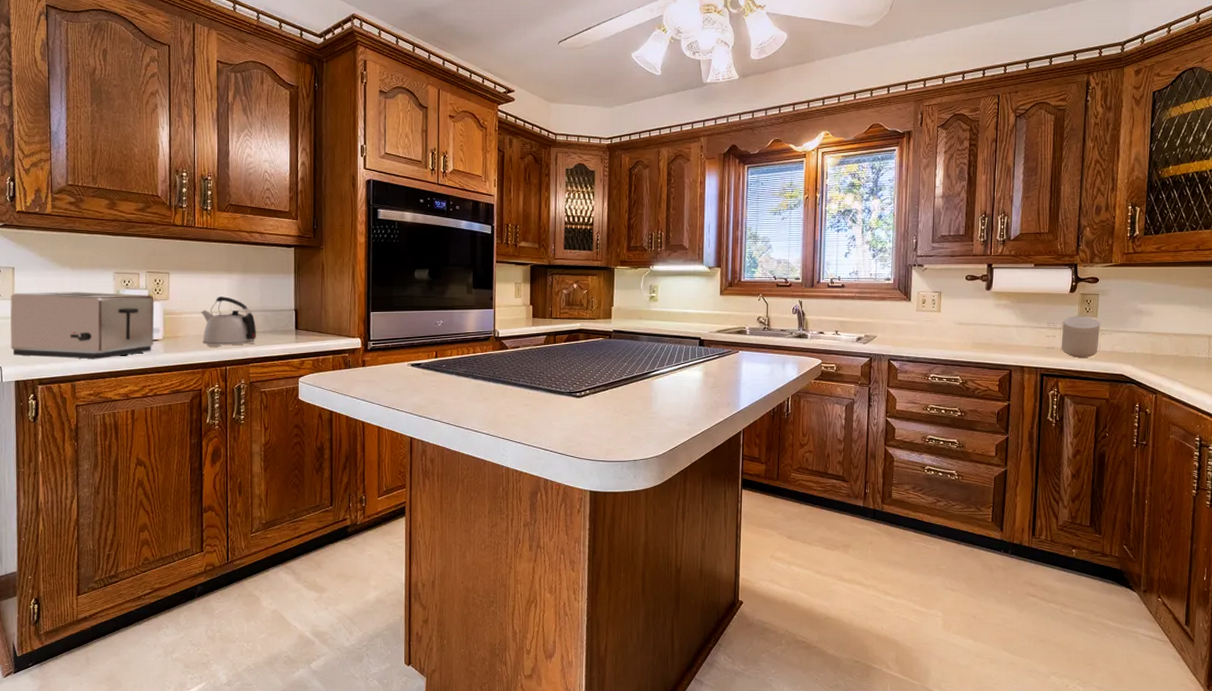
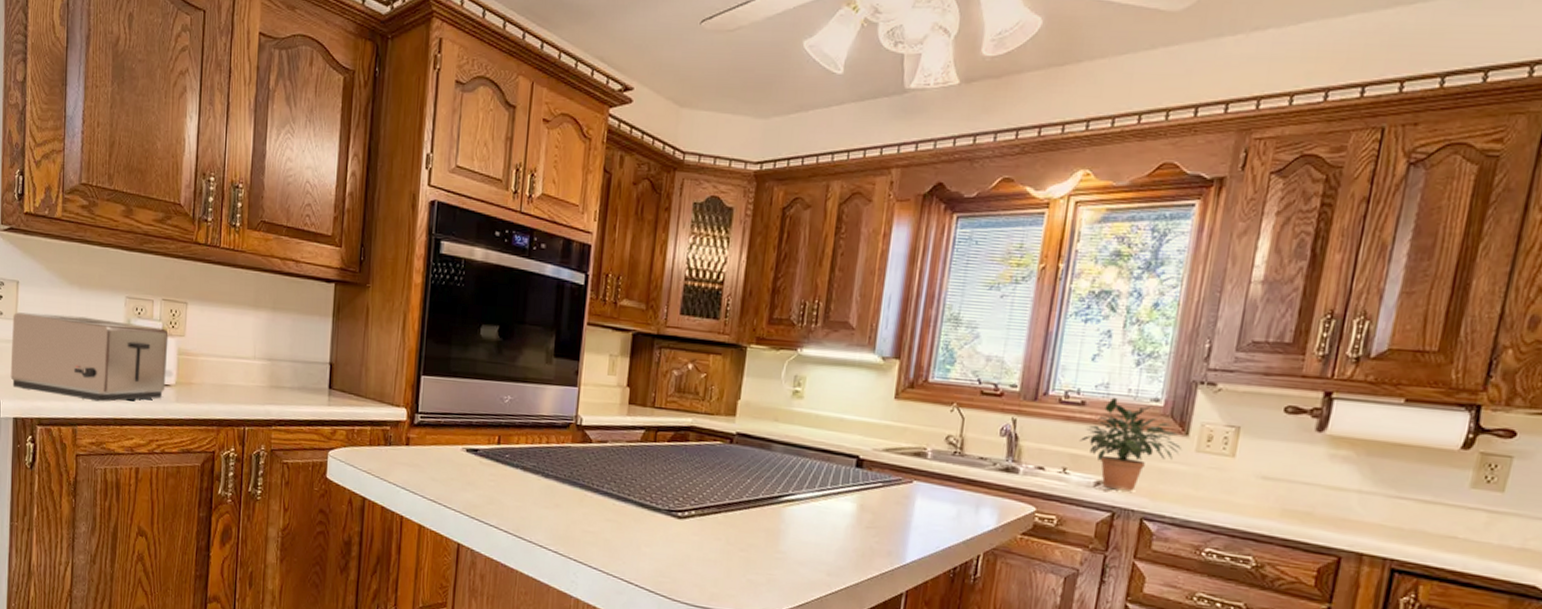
kettle: present [201,296,256,347] -> none [220,338,283,403]
potted plant: none [844,280,908,342] -> present [1079,397,1183,492]
canister: present [1046,315,1111,358] -> none [1405,485,1526,554]

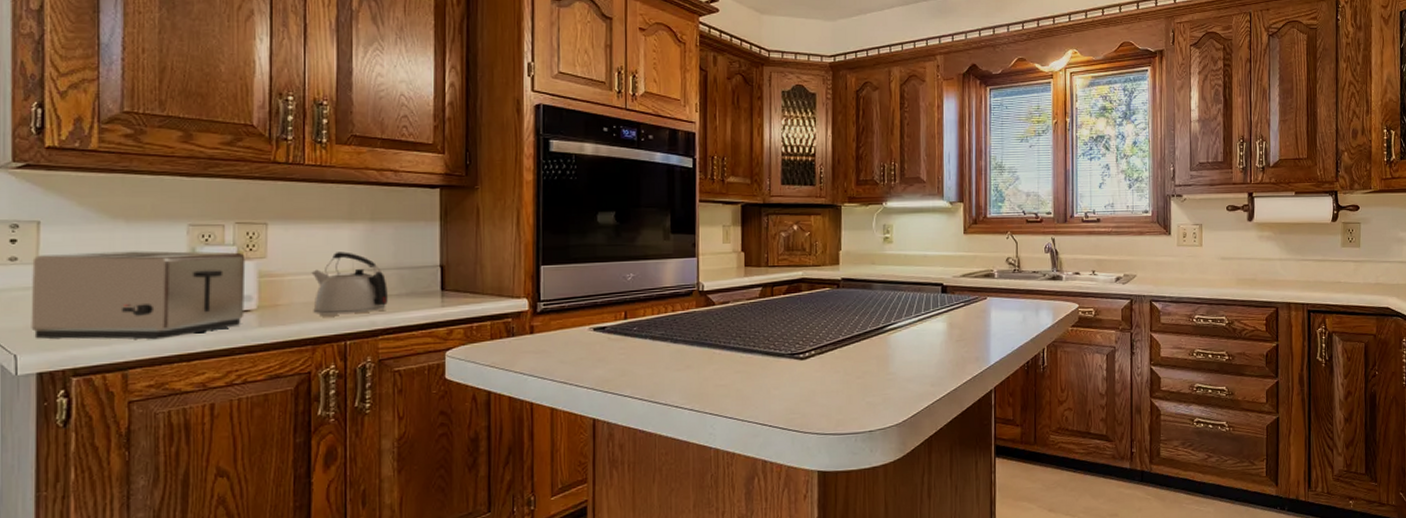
kettle: none [220,338,283,403] -> present [311,252,388,317]
potted plant: present [1079,397,1183,492] -> none [1100,213,1169,282]

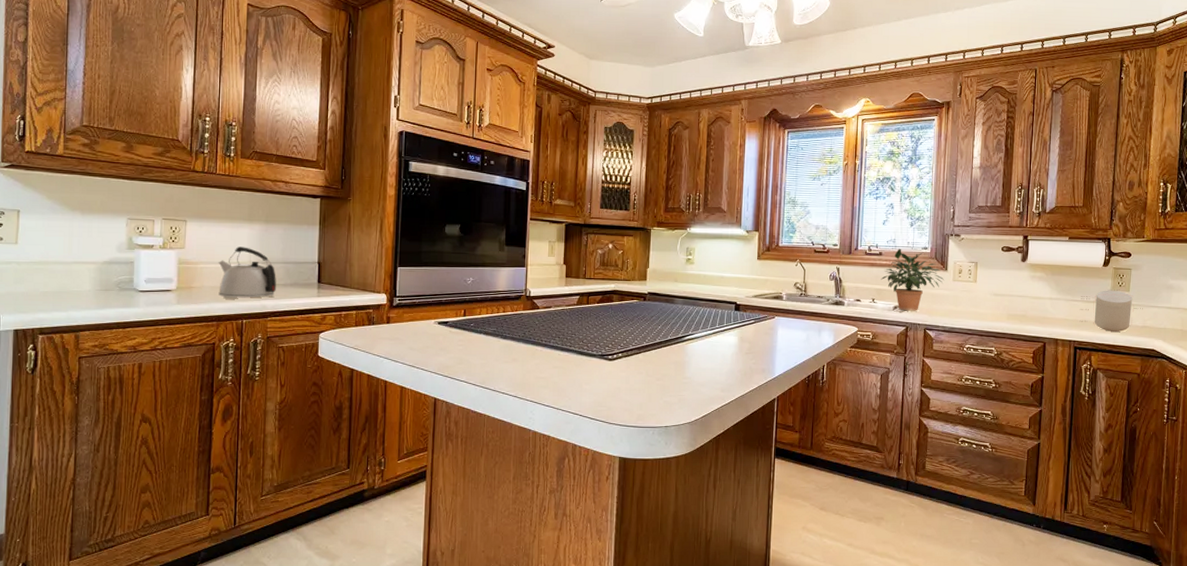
toaster: present [31,250,246,340] -> none [11,236,169,309]
potted plant: none [1100,213,1169,282] -> present [881,248,945,311]
canister: none [1310,245,1375,291] -> present [1079,289,1143,332]

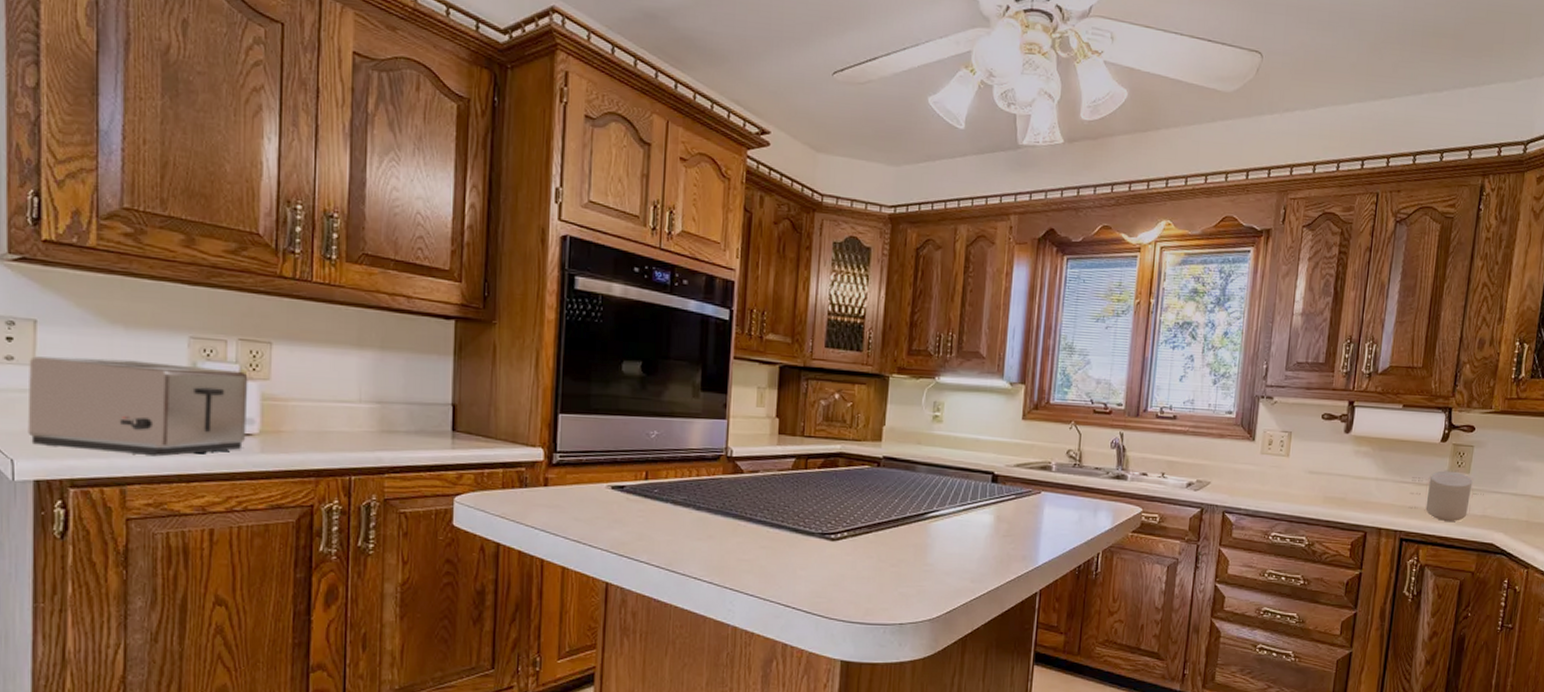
toaster: none [11,236,169,309] -> present [27,356,248,457]
kettle: present [218,247,276,299] -> none [316,380,396,449]
potted plant: present [881,248,945,311] -> none [1173,411,1251,490]

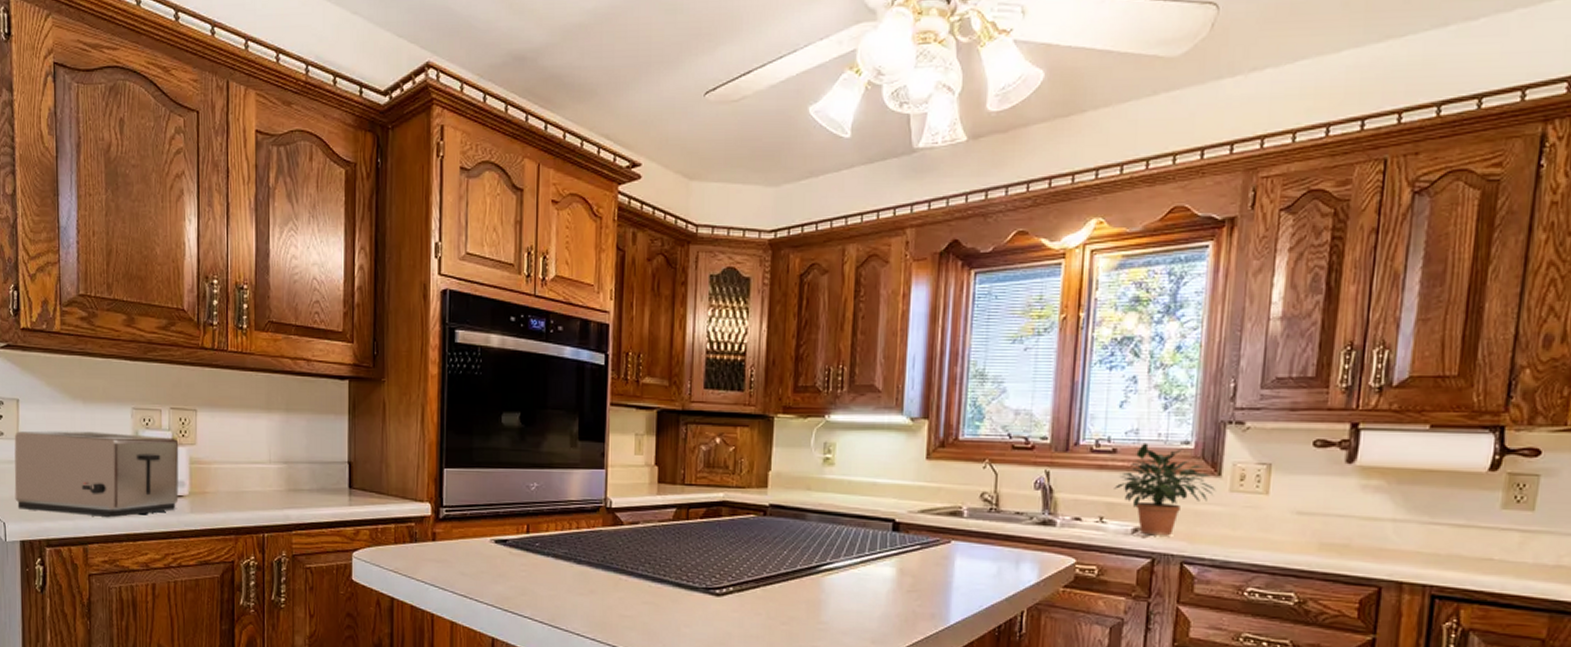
potted plant: none [1173,411,1251,490] -> present [1114,442,1216,536]
canister: present [1408,469,1484,521] -> none [1442,506,1558,573]

